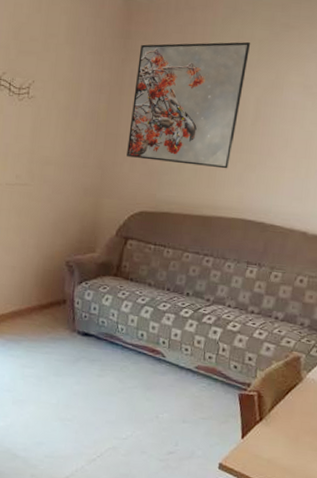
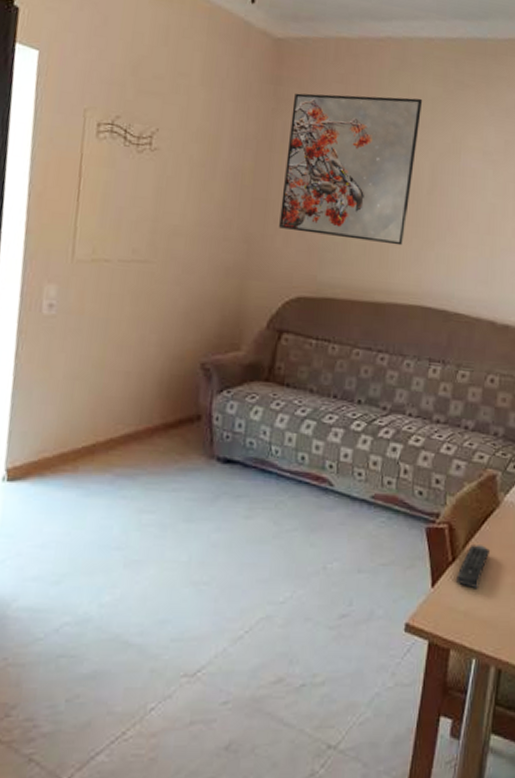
remote control: none [262,409,293,443] -> present [456,545,491,588]

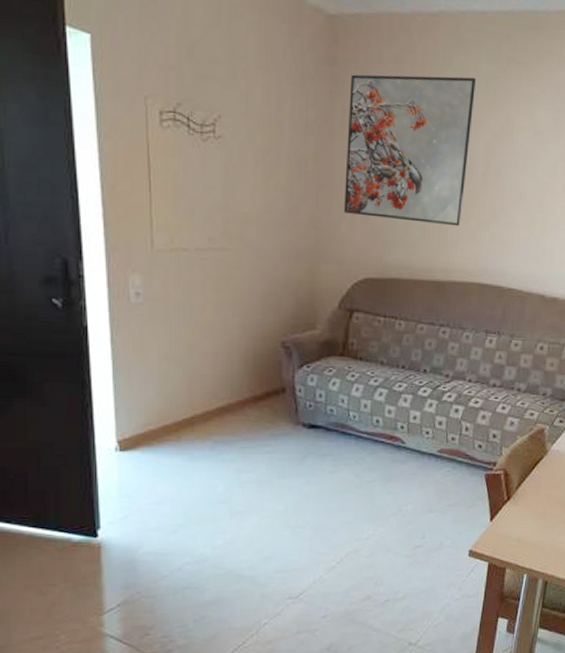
remote control: present [456,545,491,588] -> none [511,486,540,520]

